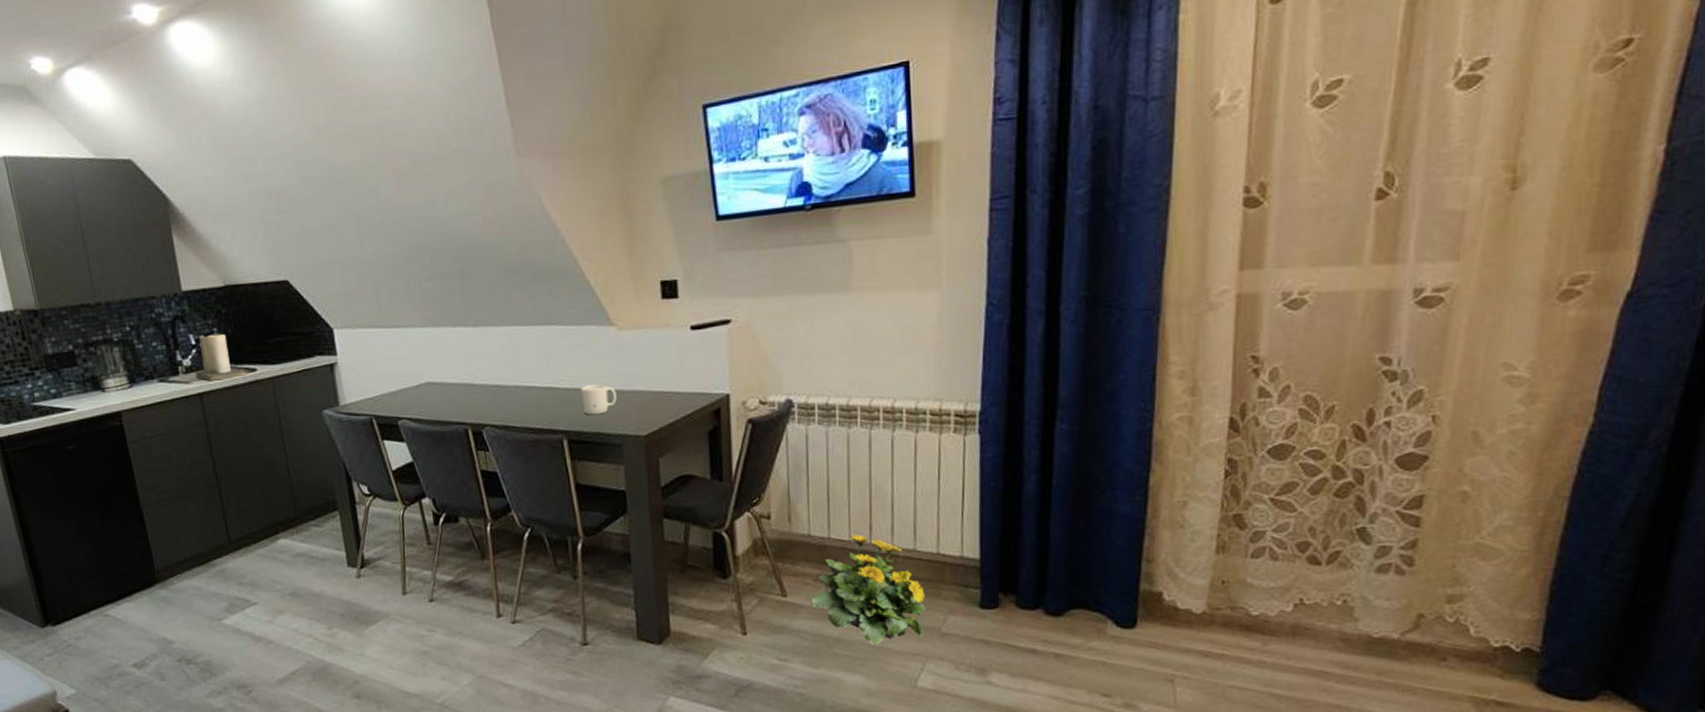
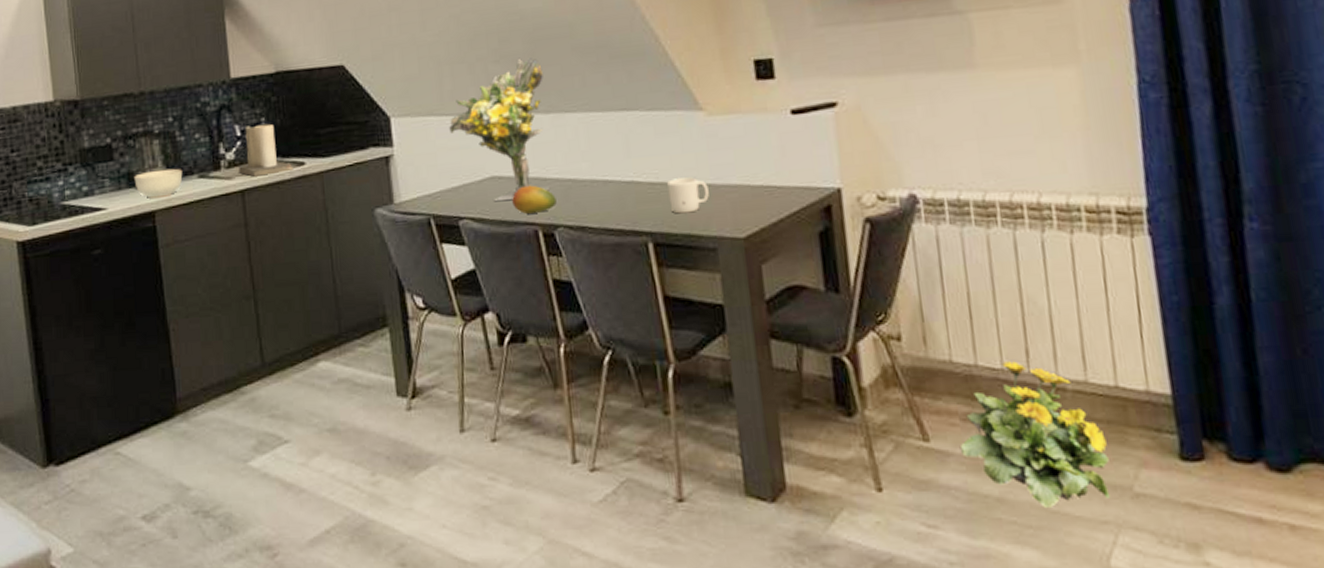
bowl: none [98,373,144,401] -> present [134,168,183,200]
bouquet: none [387,276,478,404] -> present [449,58,549,202]
fruit: none [444,390,484,415] -> present [512,185,557,214]

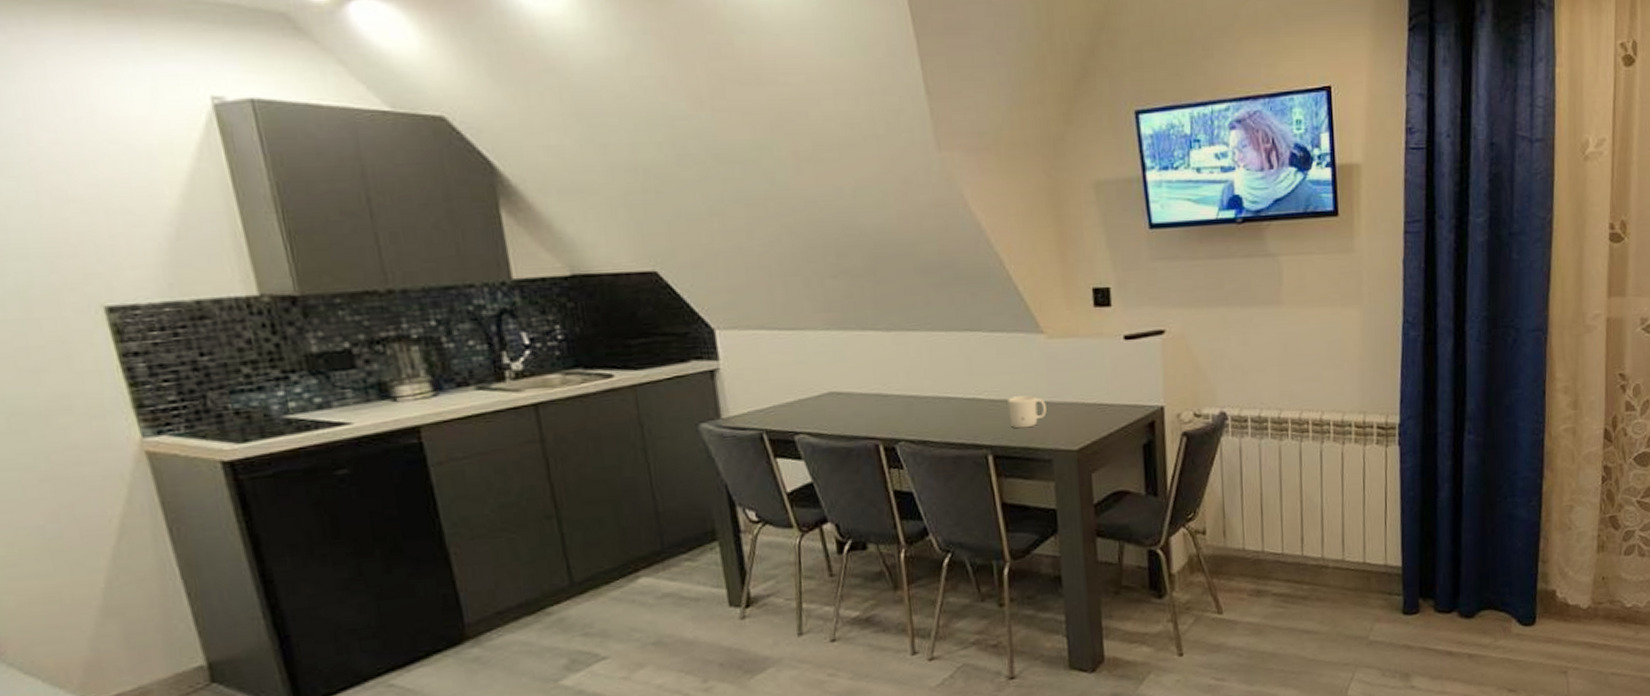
bowl: present [134,168,183,200] -> none [387,378,455,413]
paper towel roll: present [239,124,294,177] -> none [529,332,600,389]
bouquet: present [449,58,549,202] -> none [782,274,890,417]
fruit: present [512,185,557,214] -> none [851,401,898,429]
flowering plant: present [959,361,1111,507] -> none [1245,547,1354,657]

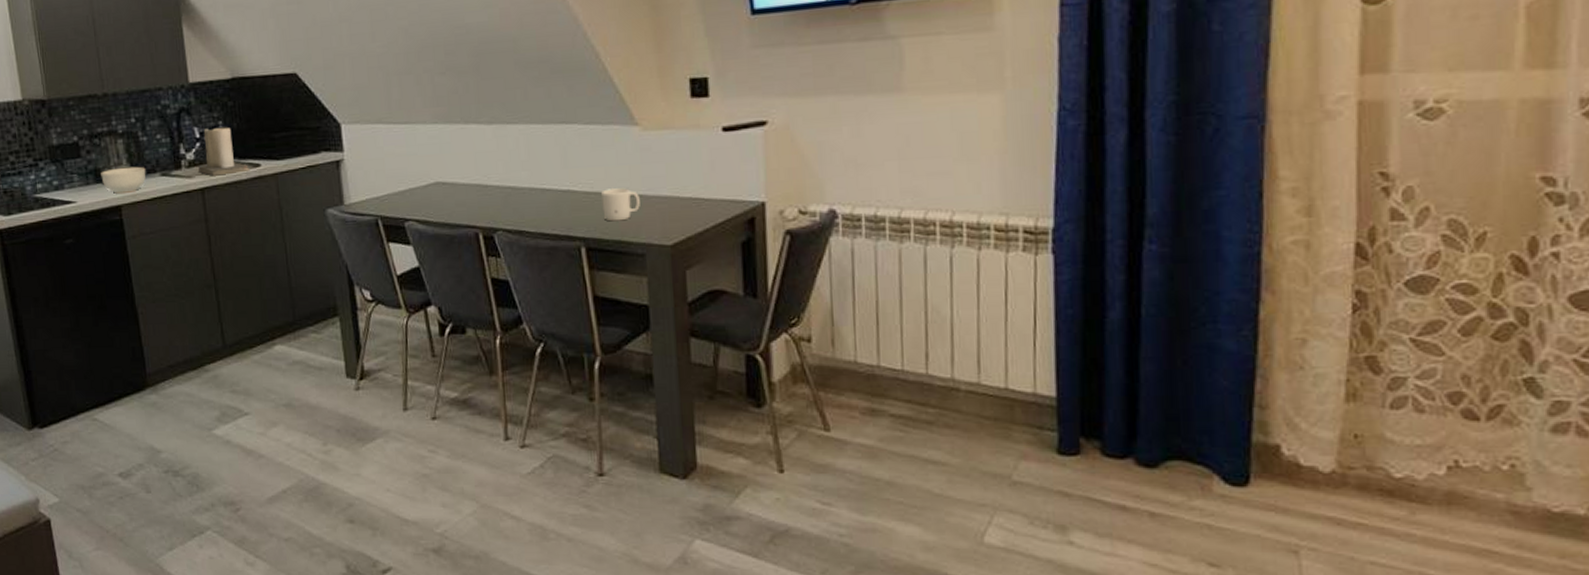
bowl: none [387,378,455,413] -> present [101,166,146,195]
paper towel roll: none [529,332,600,389] -> present [198,127,250,176]

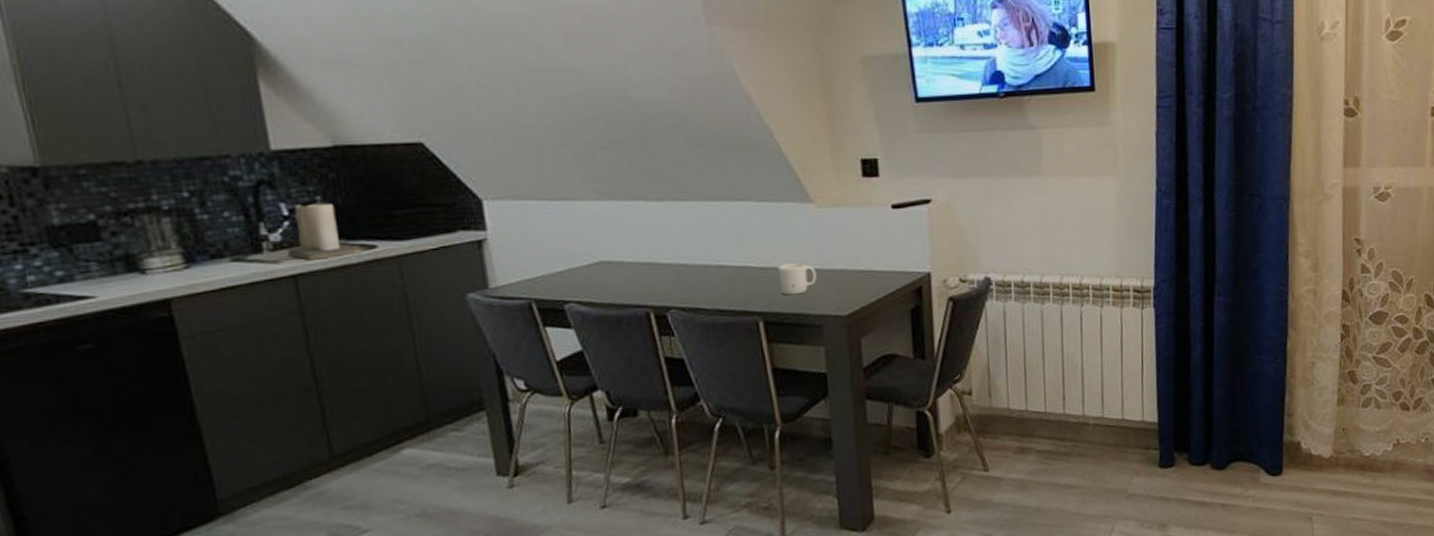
bowl: present [101,166,146,195] -> none [135,250,209,286]

